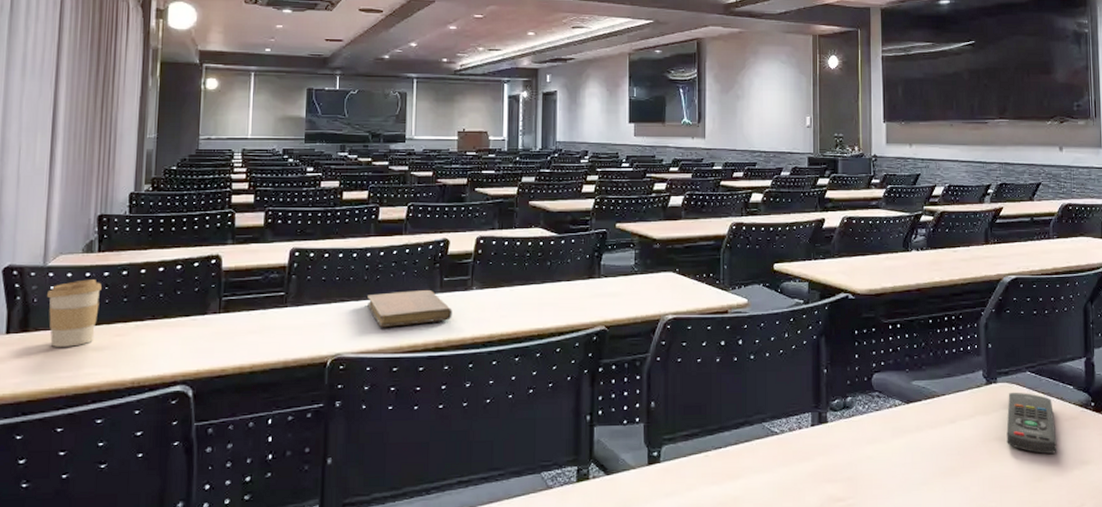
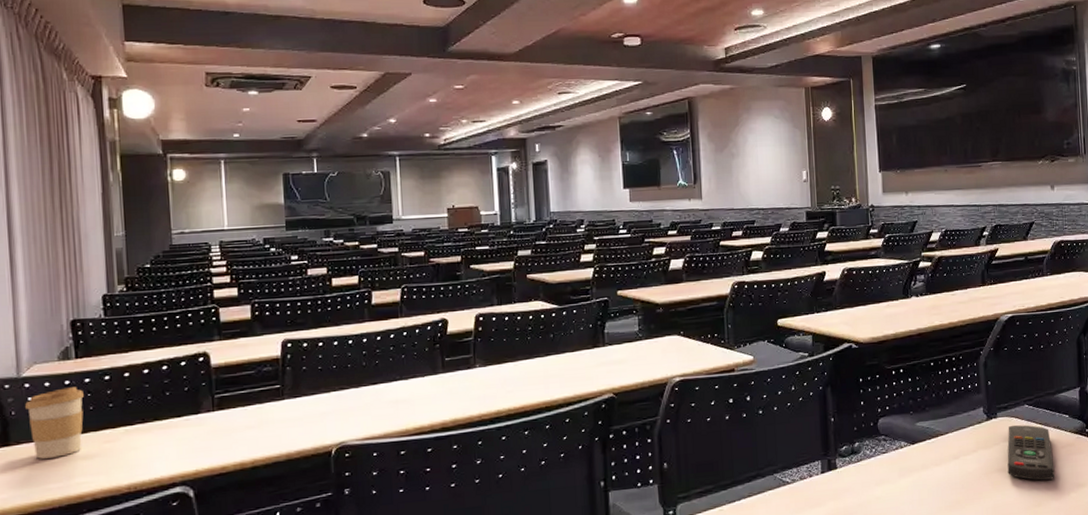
notebook: present [367,289,452,328] -> none [368,370,457,413]

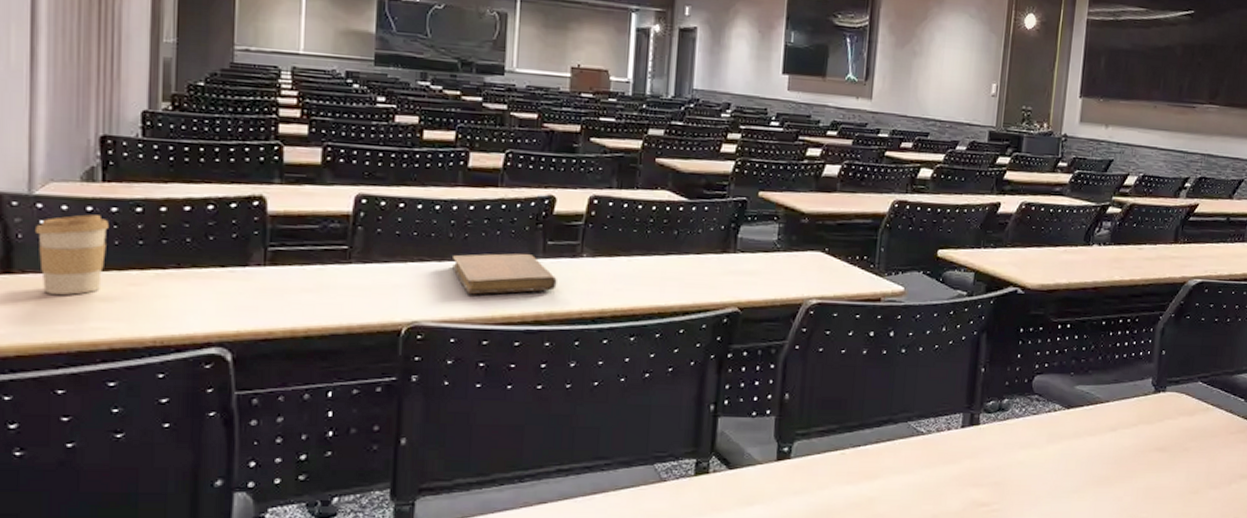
notebook: none [368,370,457,413] -> present [452,253,557,295]
remote control: present [1007,425,1055,481] -> none [1167,402,1221,467]

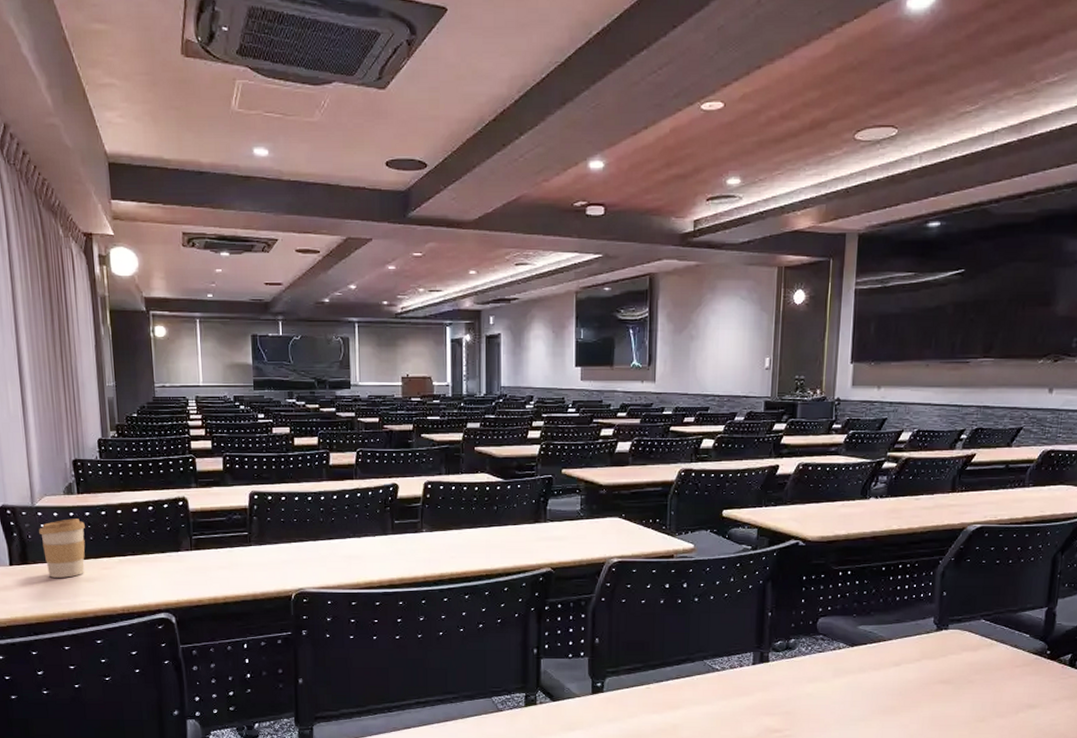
notebook: present [452,253,557,295] -> none [324,531,404,566]

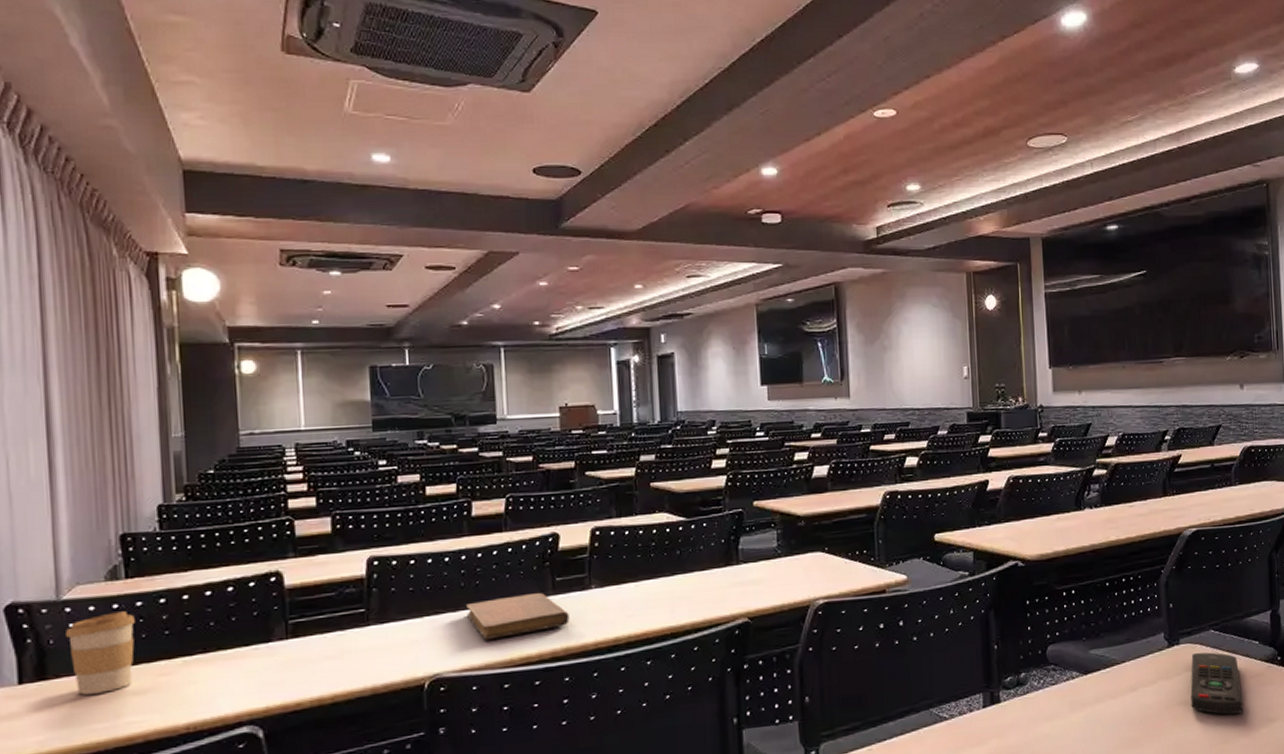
notebook: none [324,531,404,566] -> present [466,592,570,641]
remote control: none [952,638,1005,697] -> present [1190,652,1243,715]

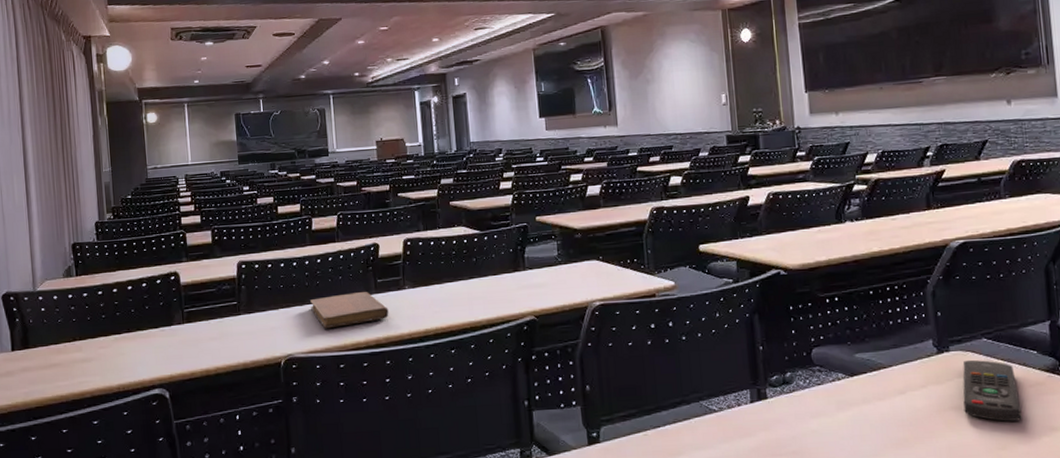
coffee cup: present [66,611,135,695] -> none [40,300,83,360]

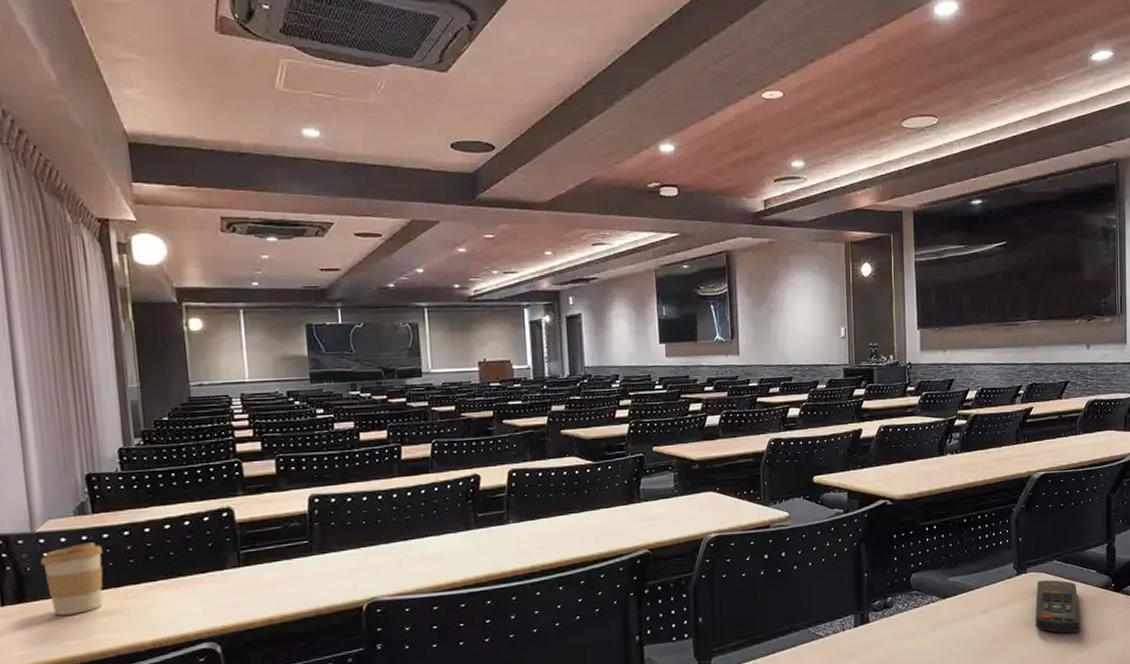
coffee cup: none [40,300,83,360] -> present [41,542,103,616]
notebook: present [310,291,389,329] -> none [398,526,491,569]

